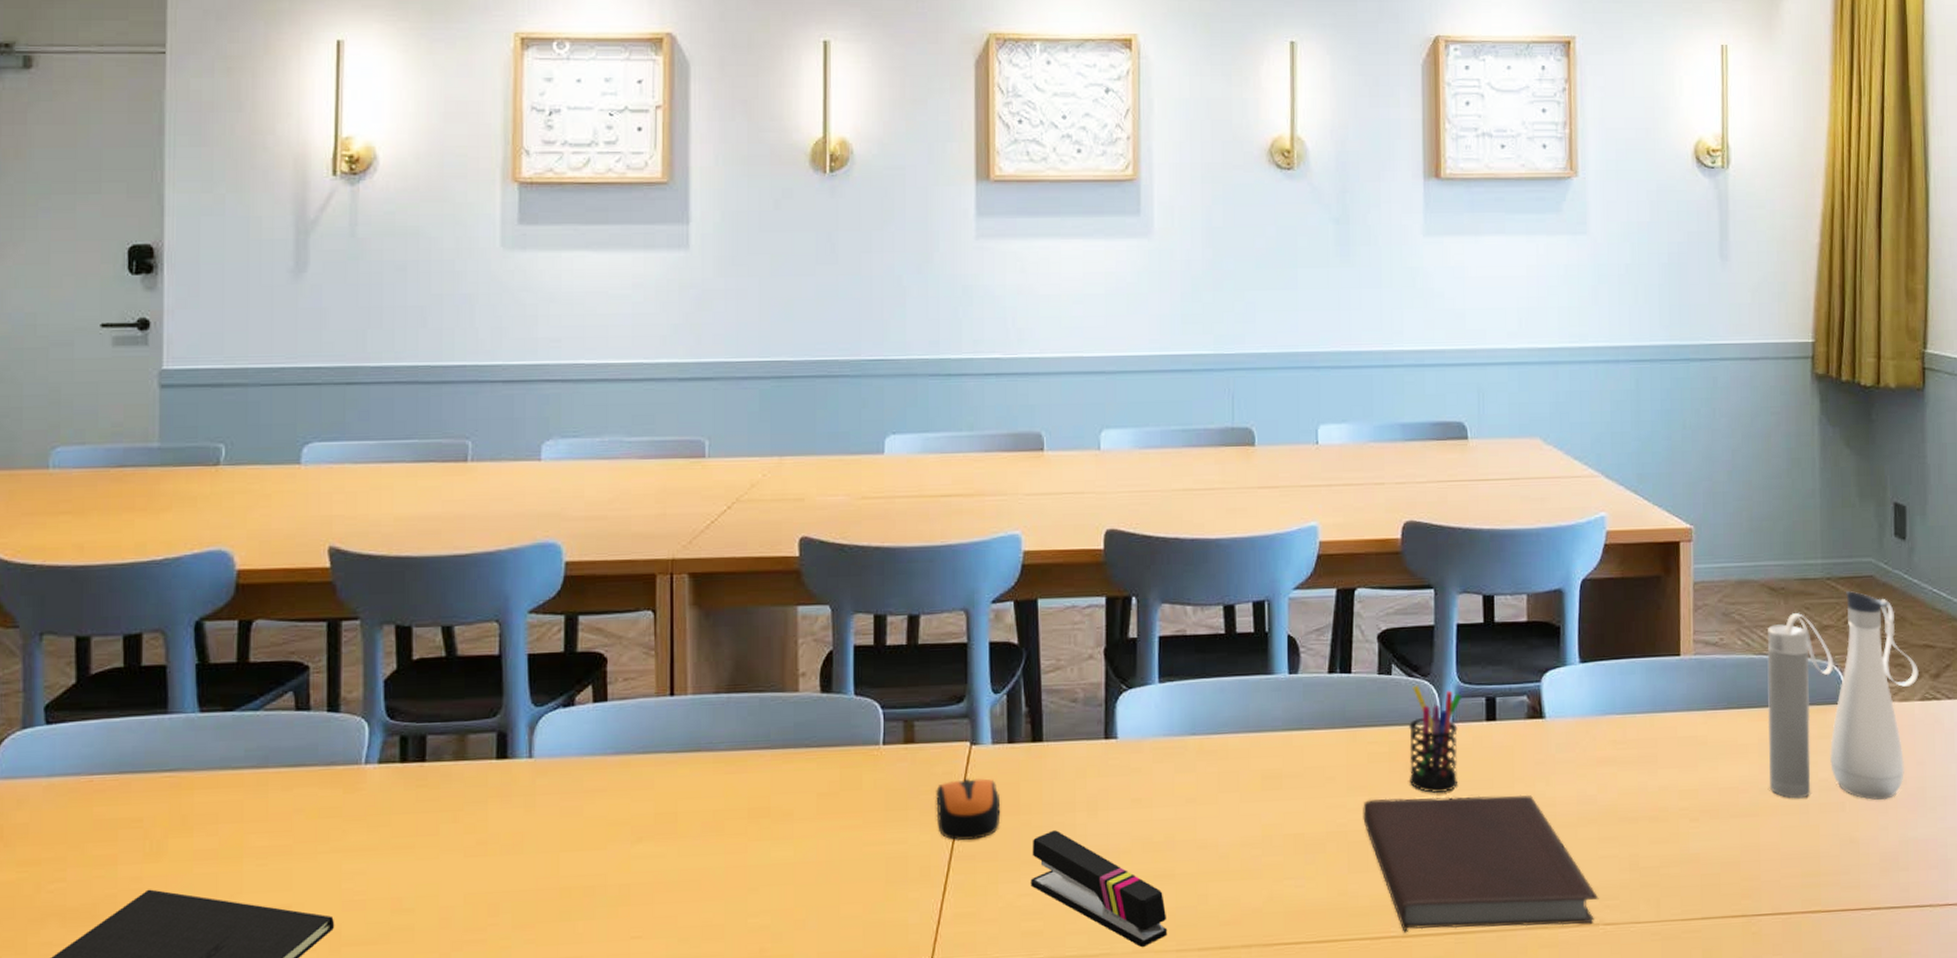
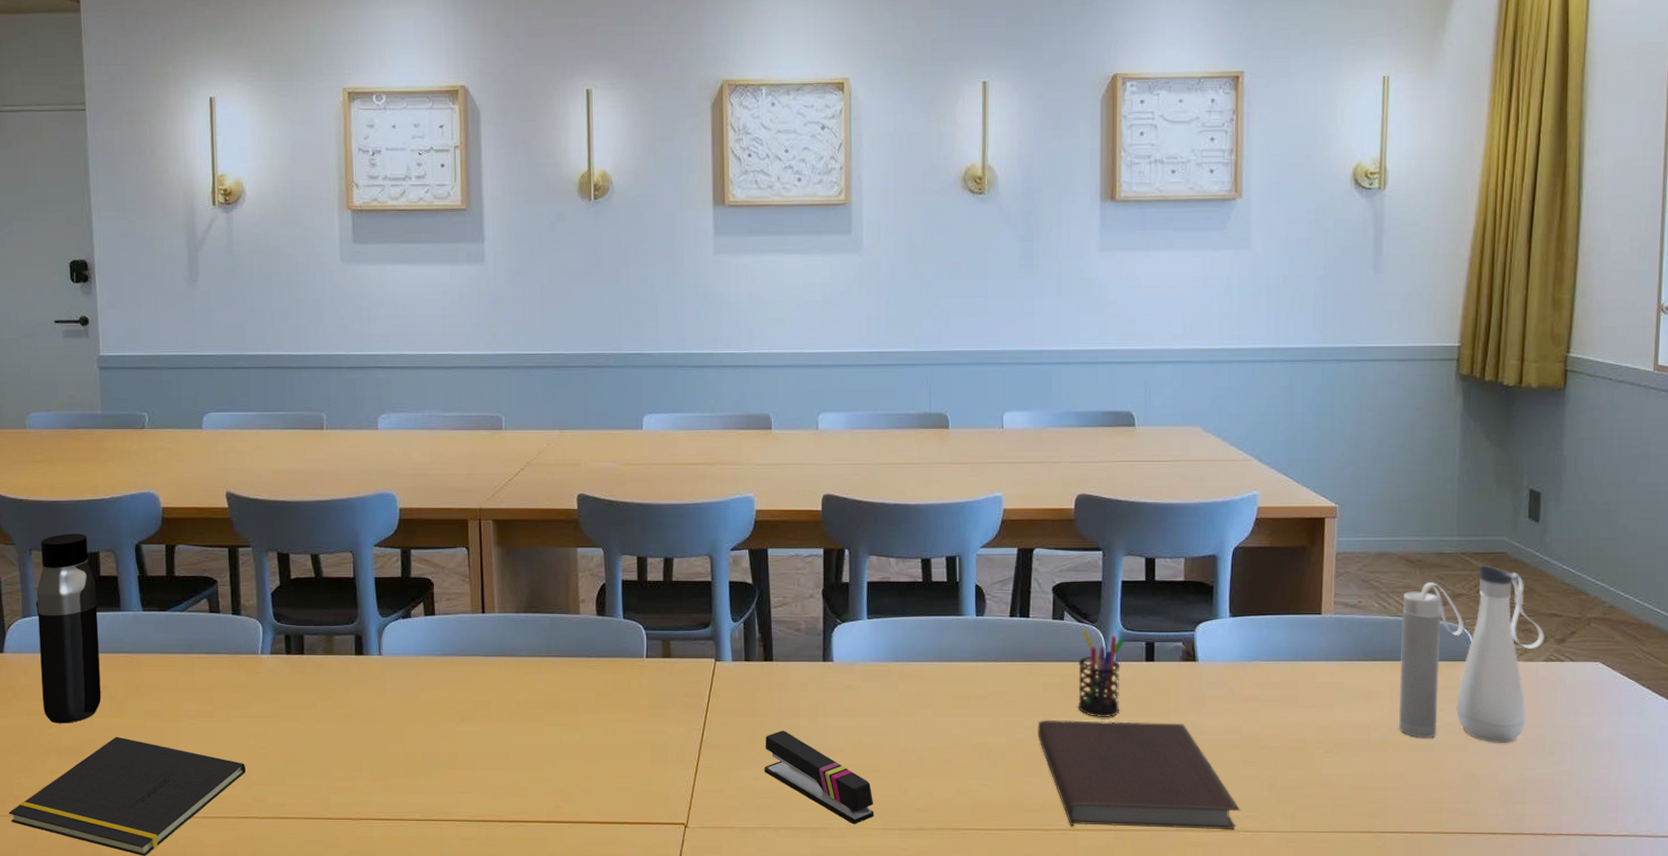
water bottle: none [43,609,134,876] -> present [36,533,101,724]
computer mouse: present [936,778,1001,842] -> none [688,686,740,735]

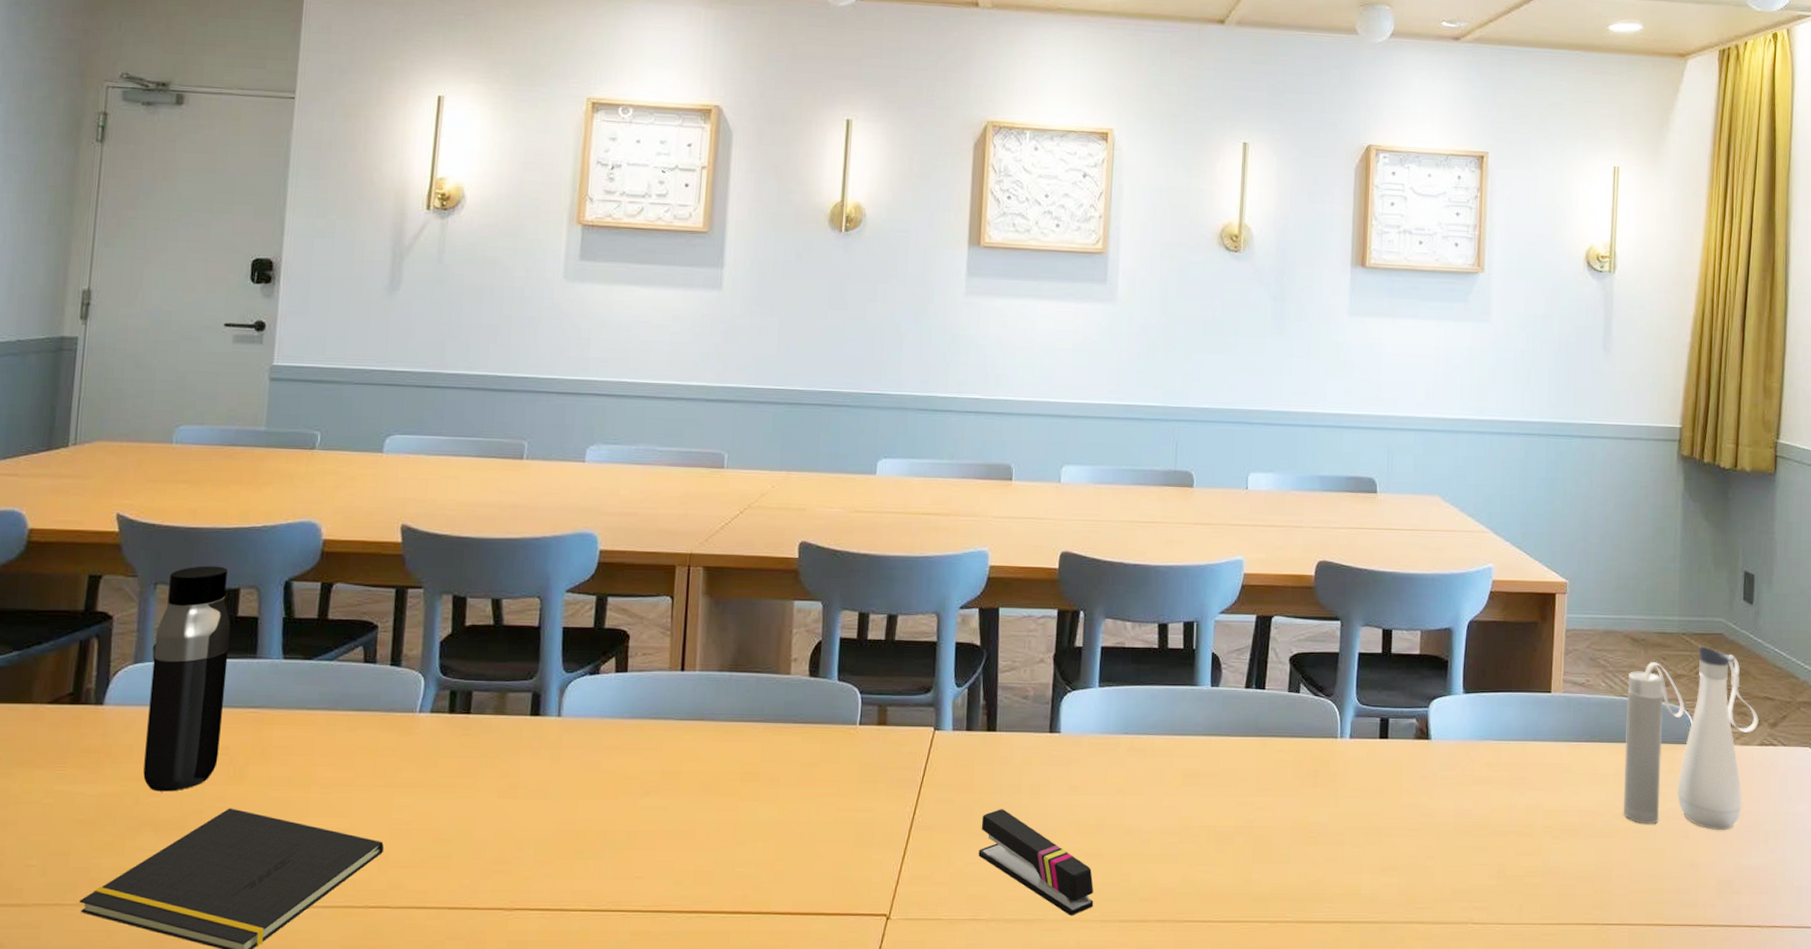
notebook: present [1037,719,1241,830] -> none [1268,800,1469,922]
pen holder: present [1077,629,1125,717] -> none [1309,703,1360,798]

